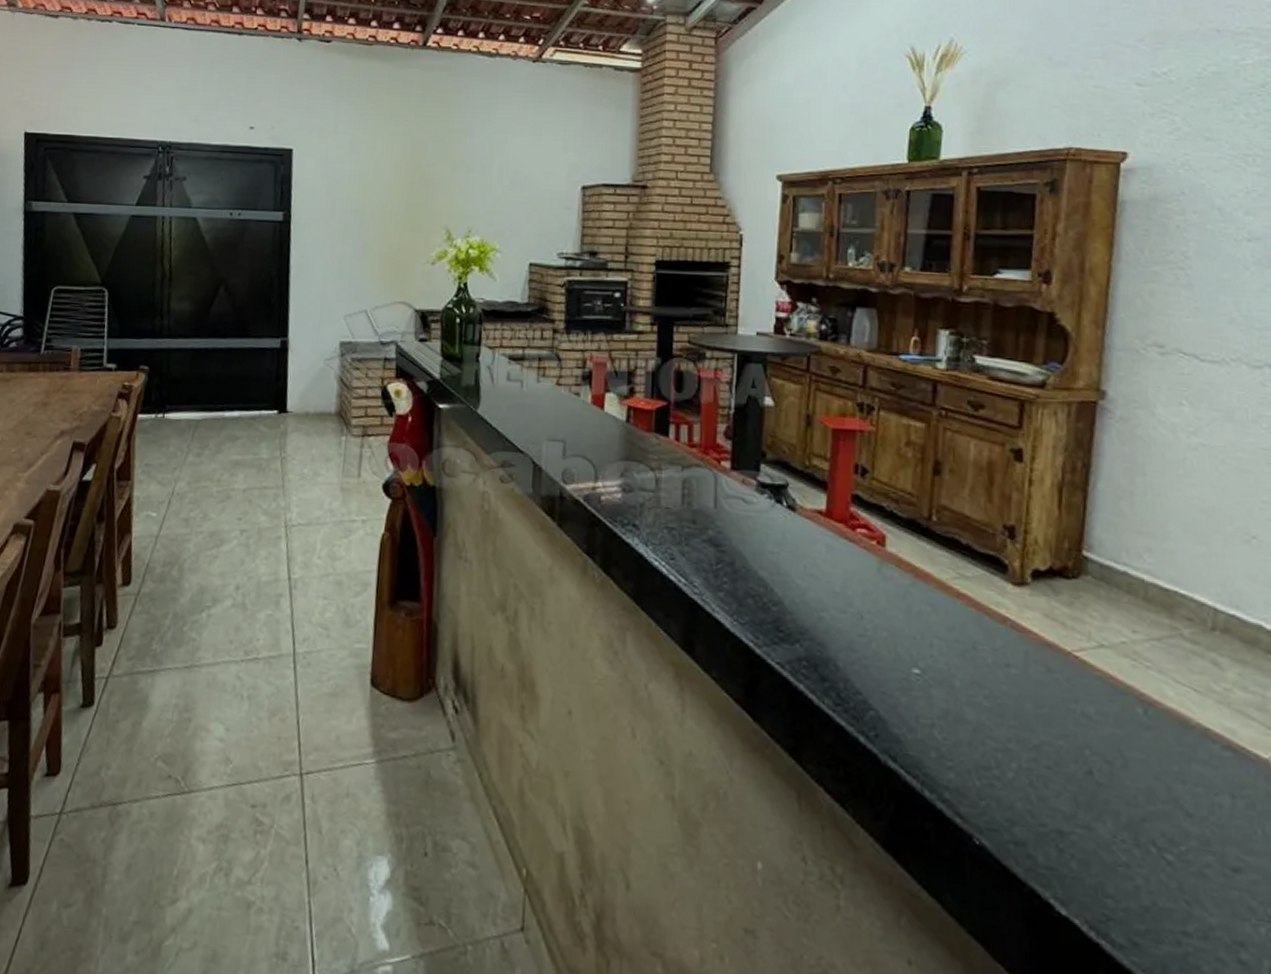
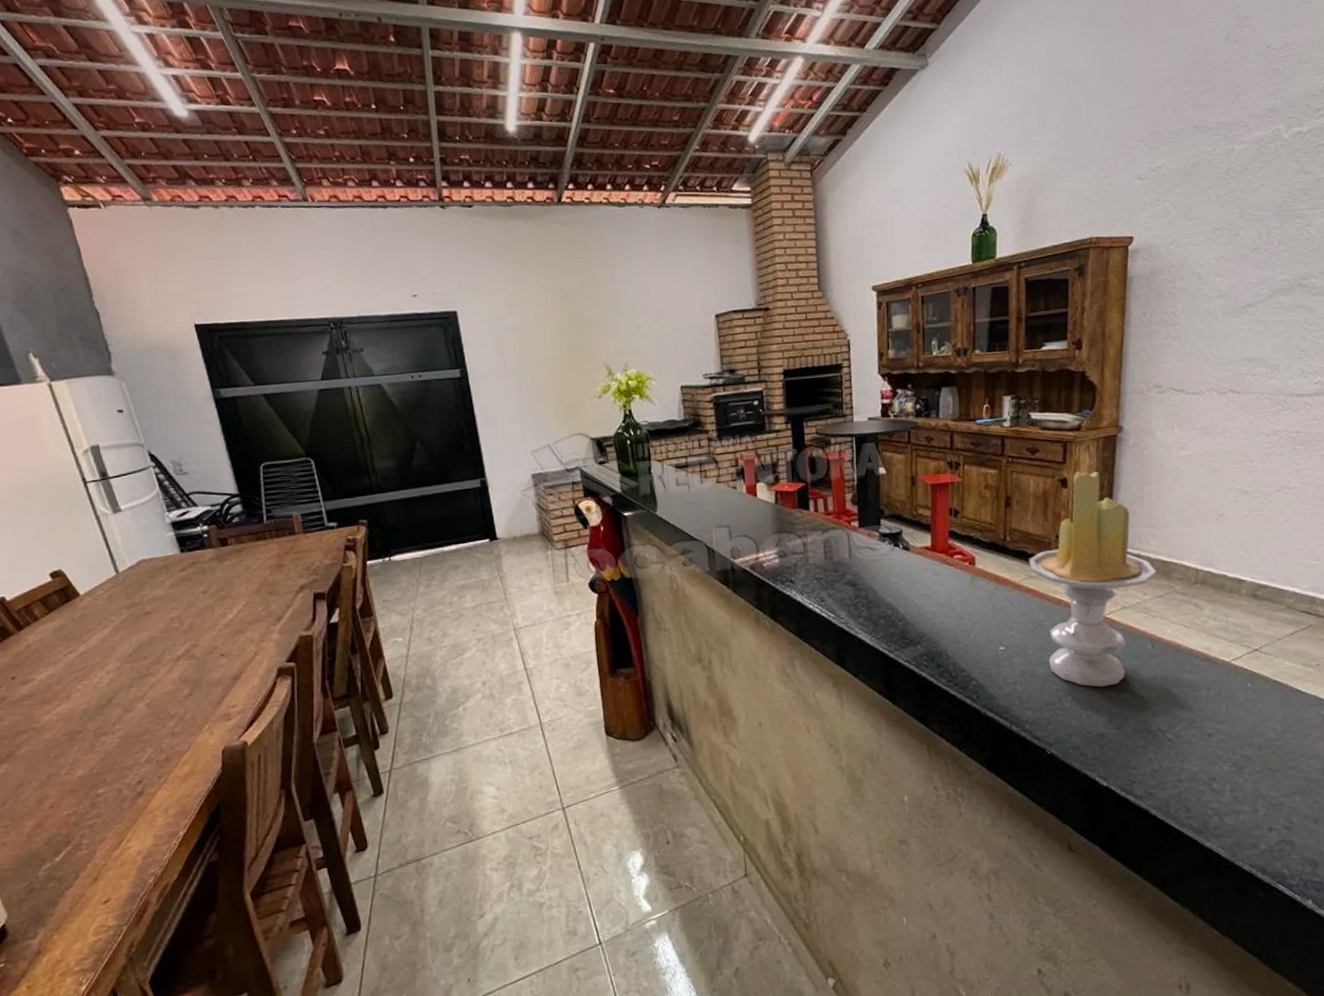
candle: none [962,442,1152,759] -> present [1028,471,1156,687]

